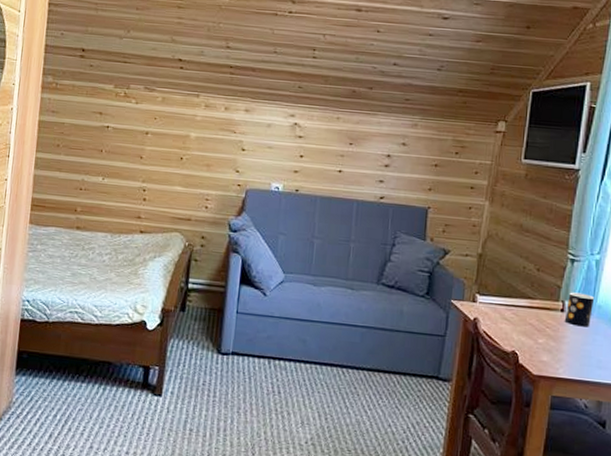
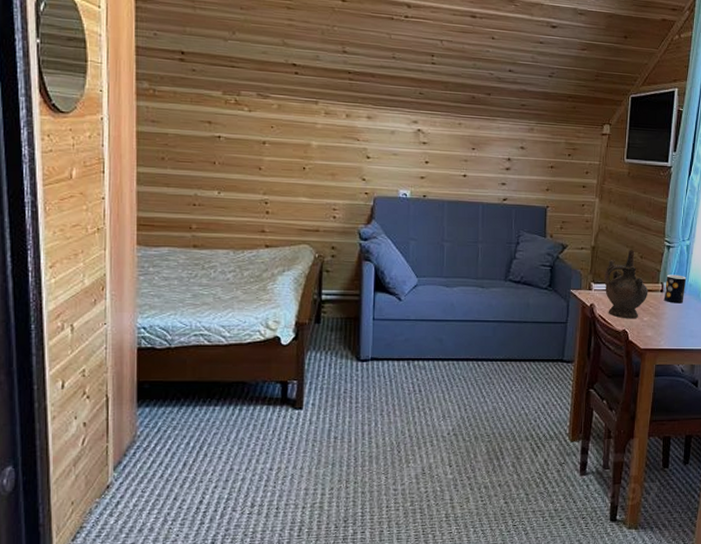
ceremonial vessel: none [491,261,546,340] -> present [604,250,648,319]

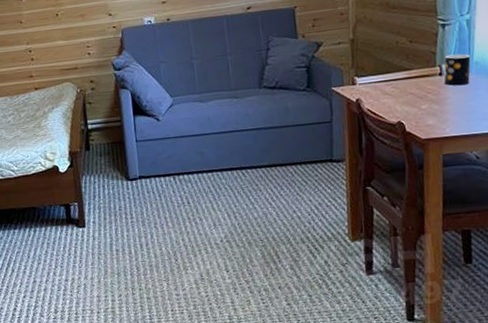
ceremonial vessel: present [604,250,648,319] -> none [368,35,424,110]

